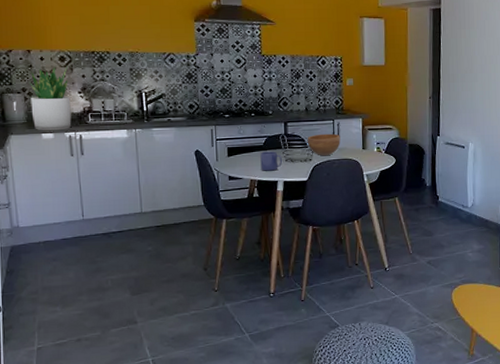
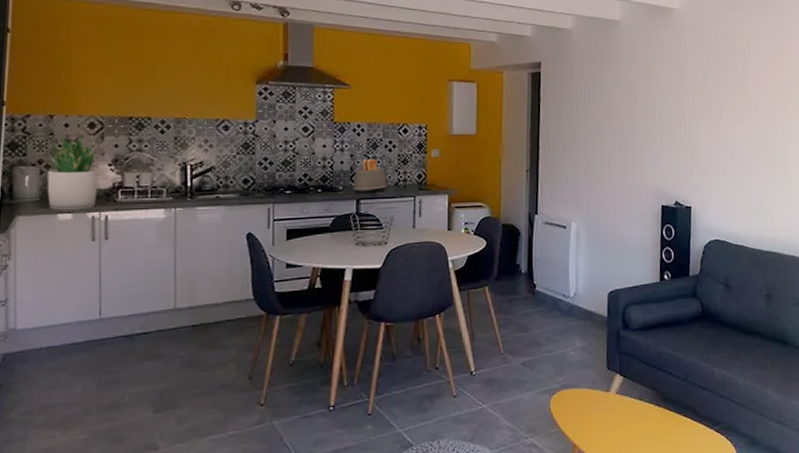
mug: present [260,151,283,171] -> none [326,233,353,257]
toaster: none [281,87,310,118] -> present [353,158,388,194]
bowl: present [308,133,341,156] -> none [384,212,422,239]

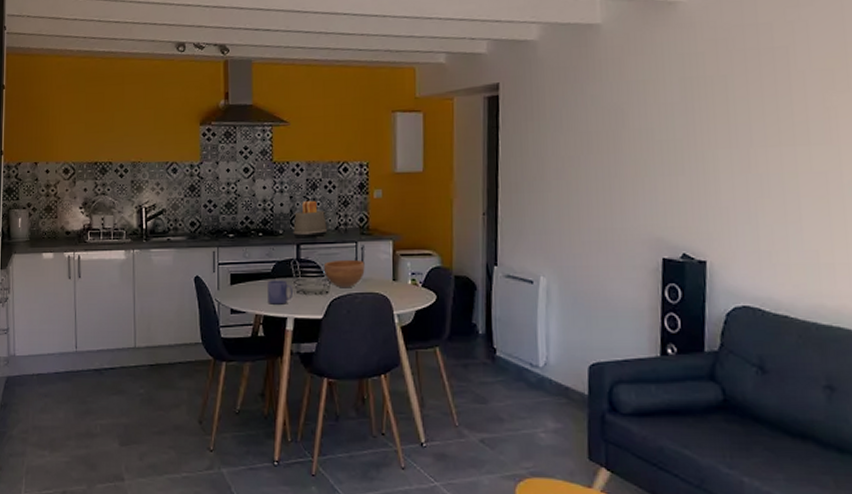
planter: present [47,133,98,211] -> none [34,178,72,250]
mug: none [326,233,353,257] -> present [267,280,294,305]
bowl: none [384,212,422,239] -> present [324,259,365,288]

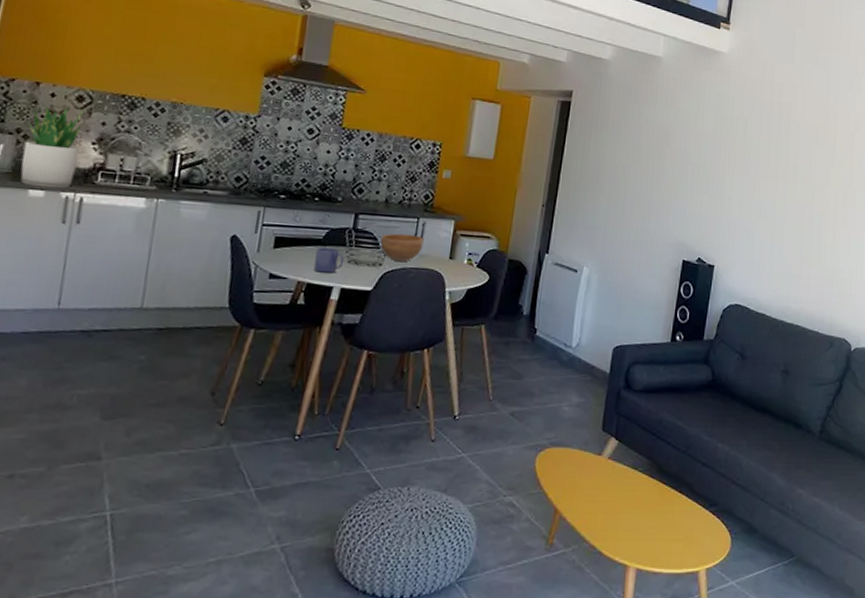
planter: none [34,178,72,250] -> present [20,105,85,189]
toaster: present [293,200,328,239] -> none [353,171,391,209]

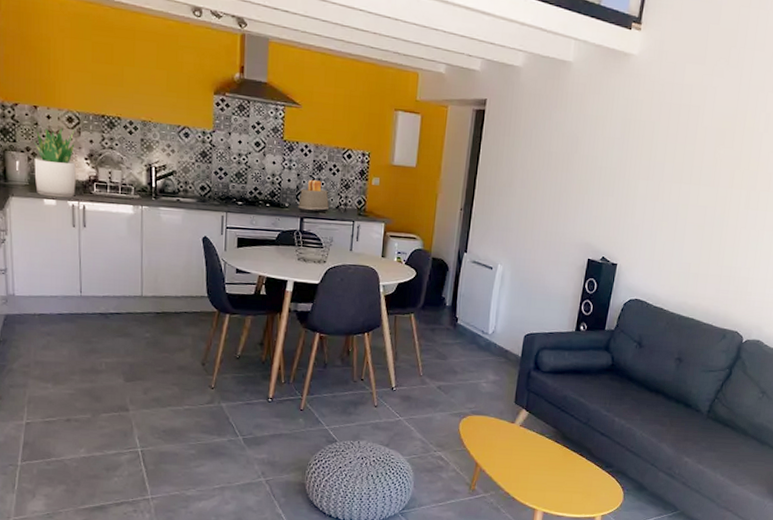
mug: present [314,247,345,273] -> none [271,247,295,269]
toaster: none [353,171,391,209] -> present [298,179,330,213]
bowl: present [380,233,424,263] -> none [324,234,359,260]

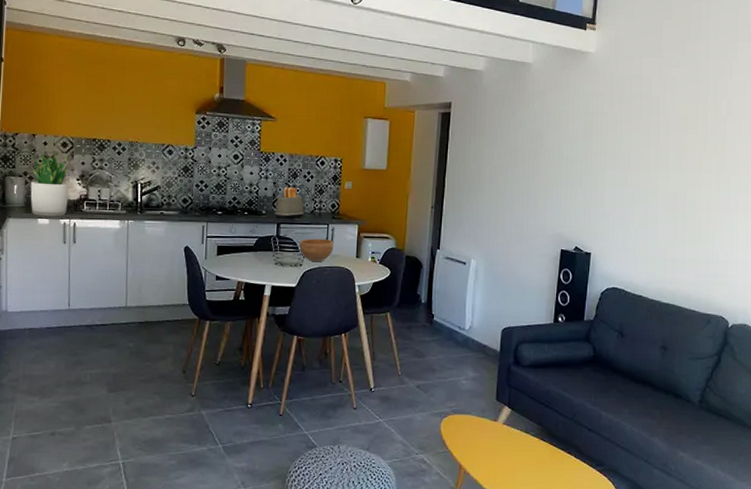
bowl: none [324,234,359,260] -> present [300,238,334,262]

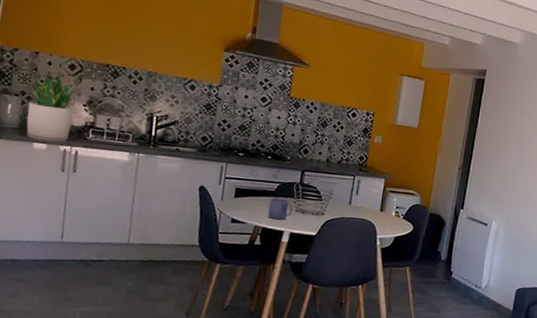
mug: none [249,253,273,274] -> present [268,198,293,220]
toaster: present [274,187,305,219] -> none [299,135,331,167]
bowl: present [300,238,334,262] -> none [323,188,359,213]

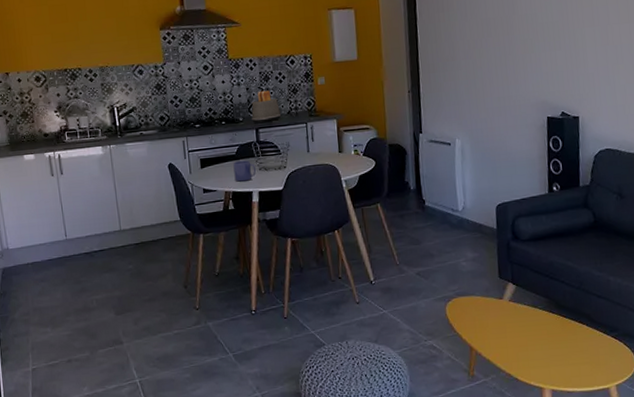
planter: present [26,72,77,143] -> none [9,86,50,153]
toaster: none [299,135,331,167] -> present [251,90,282,124]

